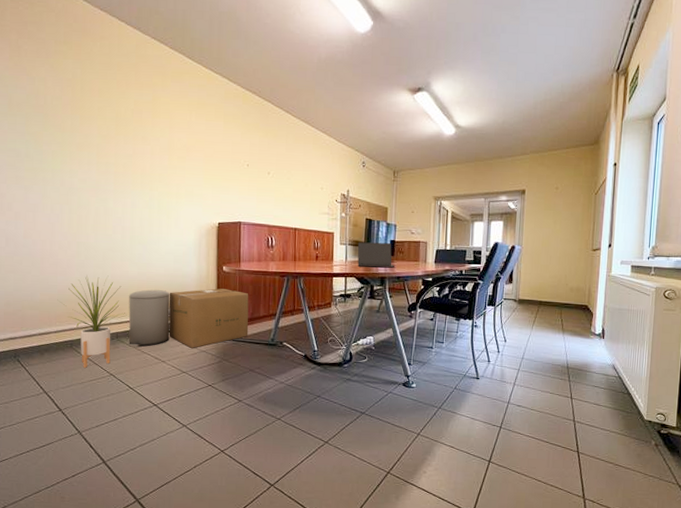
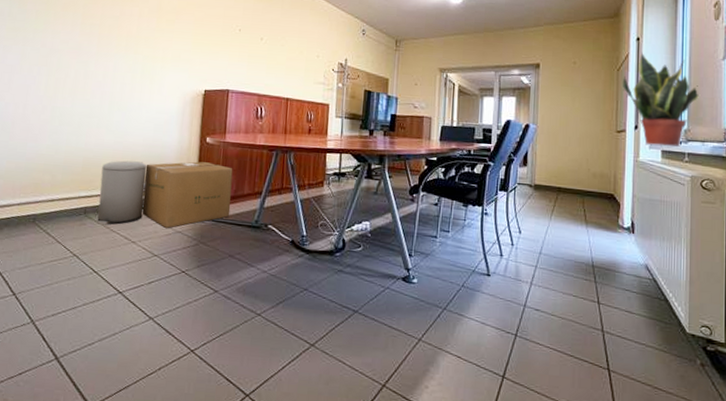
house plant: present [60,275,125,368] -> none [27,143,96,246]
laptop: present [357,242,394,268] -> none [354,115,395,145]
potted plant: none [599,176,668,262] -> present [623,52,701,147]

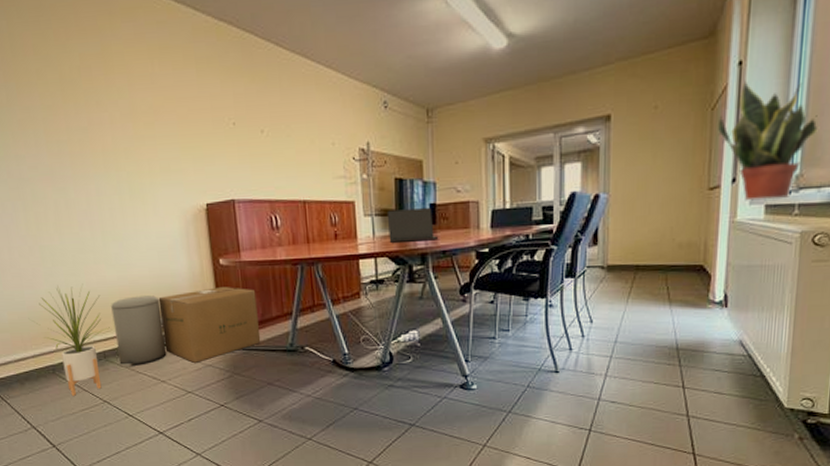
house plant: none [27,143,96,246] -> present [32,283,110,396]
laptop: none [354,115,395,145] -> present [387,208,438,244]

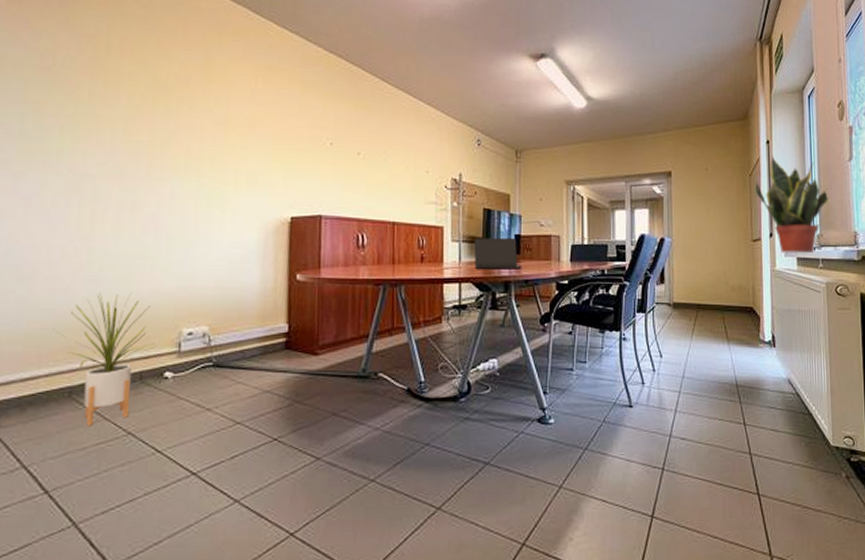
pedal bin: present [111,295,167,366] -> none [158,309,221,390]
box: present [158,287,261,363] -> none [217,304,332,388]

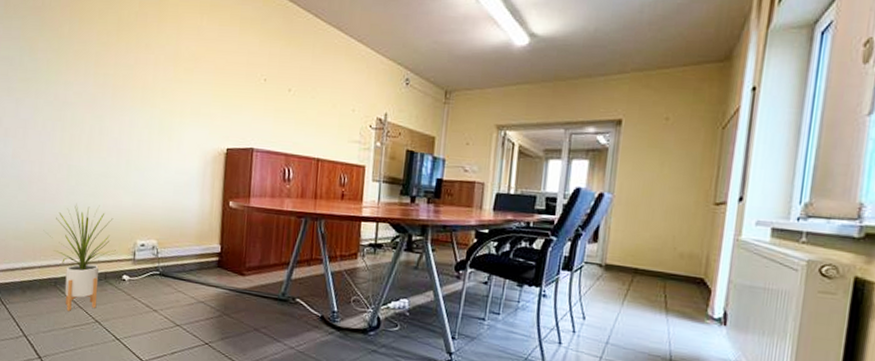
laptop: present [474,238,521,270] -> none [393,179,440,215]
potted plant: present [755,155,830,254] -> none [727,105,832,224]

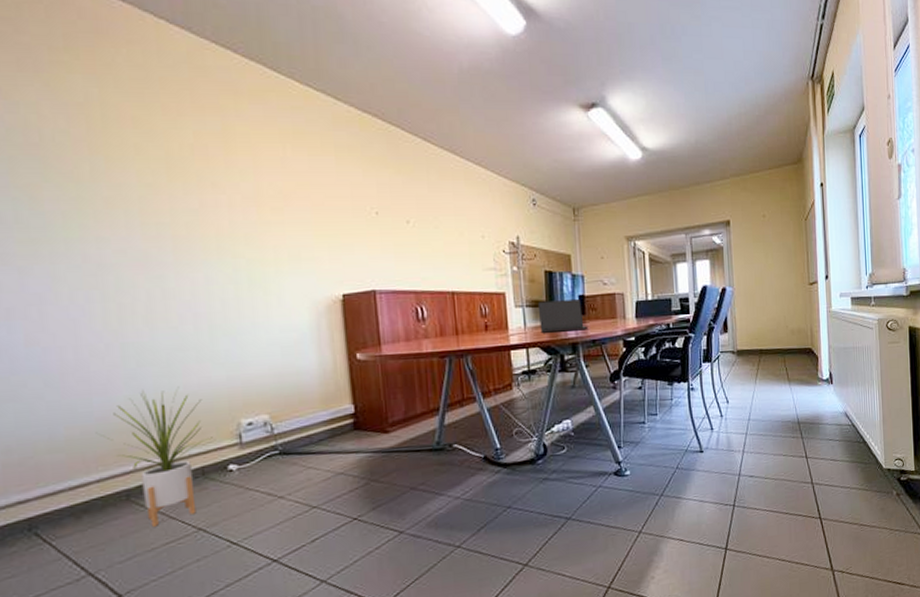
laptop: none [393,179,440,215] -> present [537,299,587,334]

